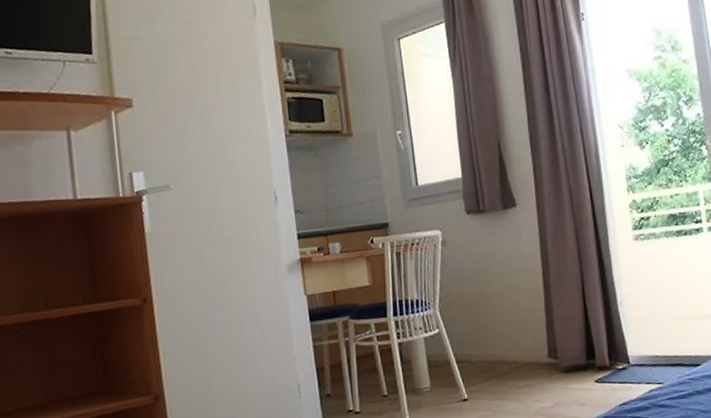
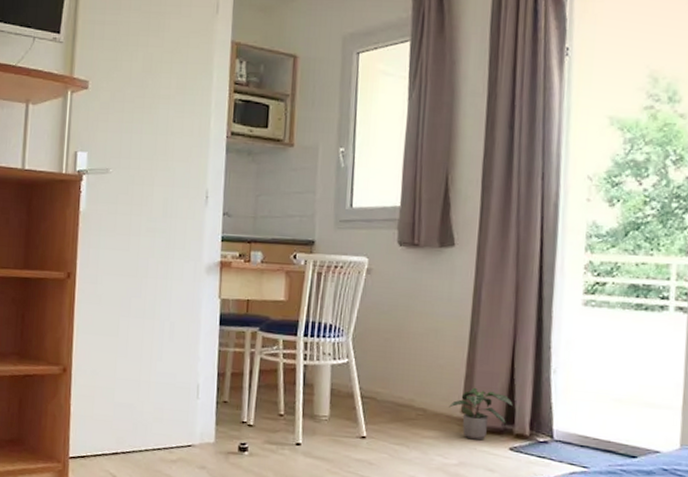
potted plant: none [537,332,591,381] -> present [449,387,513,441]

